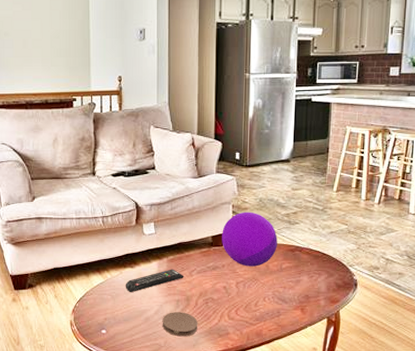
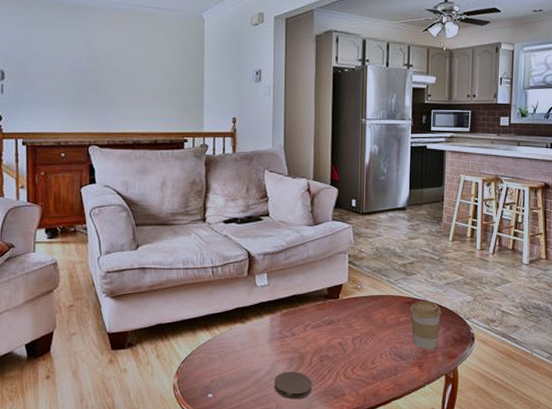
remote control: present [125,269,184,293] -> none [235,324,298,351]
decorative orb: present [222,212,278,267] -> none [337,262,394,321]
coffee cup: none [292,248,325,294] -> present [409,301,442,350]

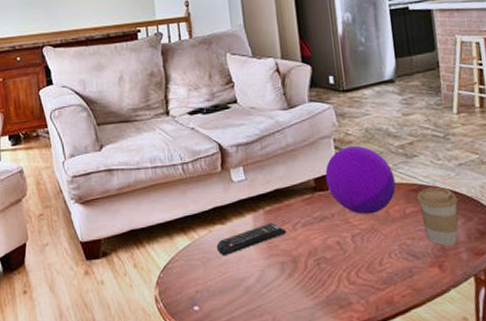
remote control: none [235,324,298,351] -> present [216,222,287,256]
coaster: present [274,371,312,400] -> none [266,277,312,311]
decorative orb: none [337,262,394,321] -> present [325,145,396,214]

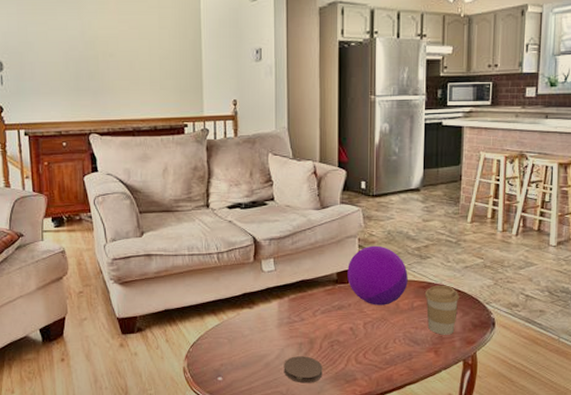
remote control: present [216,222,287,256] -> none [243,309,307,336]
coaster: none [266,277,312,311] -> present [284,356,323,383]

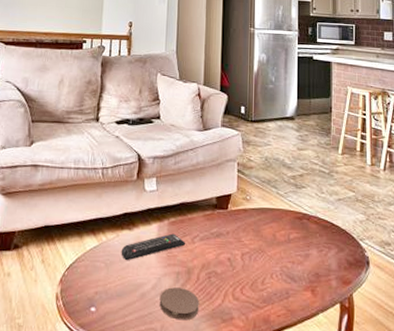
remote control: none [243,309,307,336] -> present [121,233,186,261]
decorative orb: present [347,245,408,306] -> none [226,171,284,236]
coffee cup: present [424,285,459,335] -> none [300,217,334,273]

